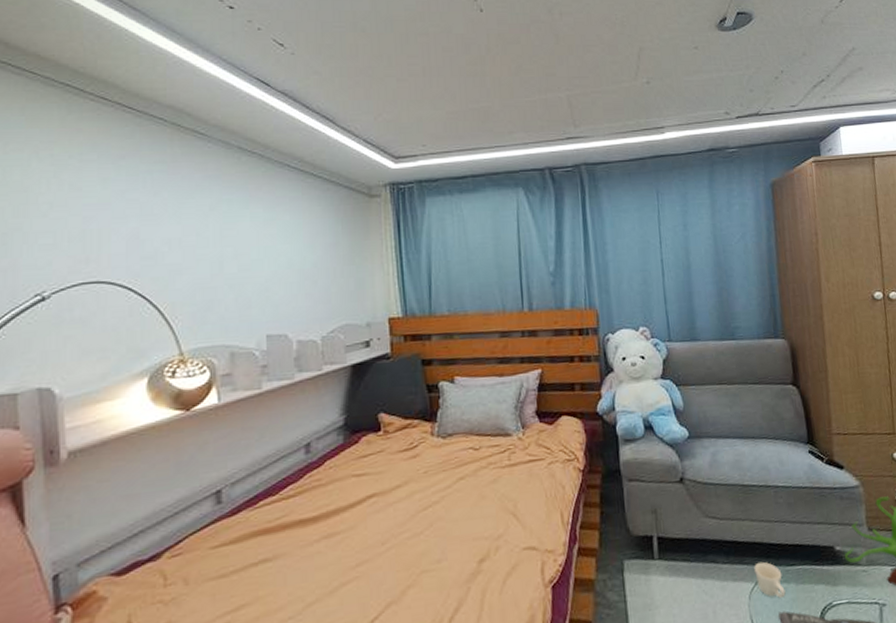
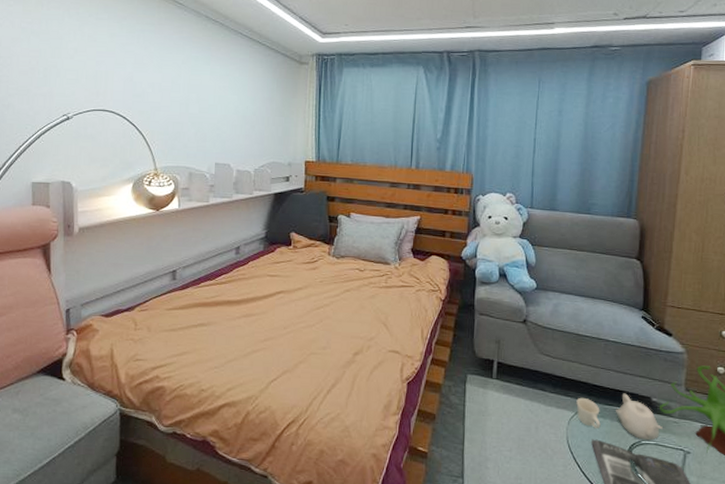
teapot: none [798,547,852,601] -> present [615,393,663,441]

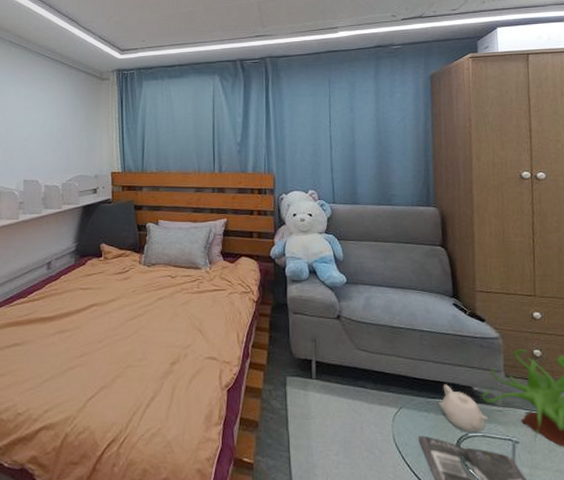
mug: present [576,397,601,429] -> none [398,392,426,425]

